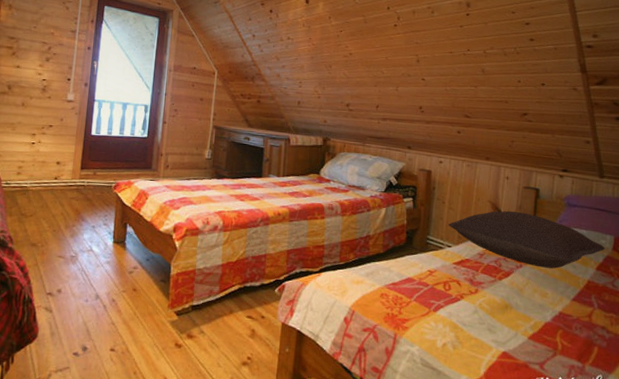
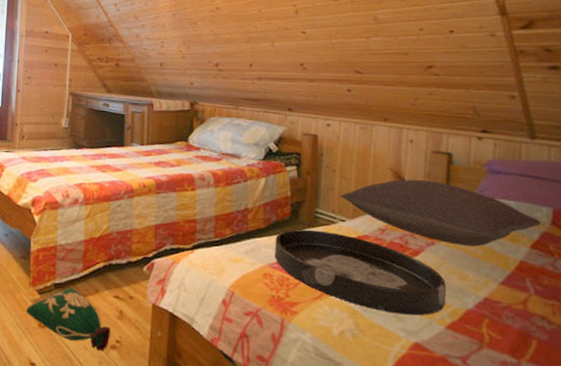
bag: none [164,309,243,368] -> present [26,287,111,351]
tray: none [391,254,530,329] -> present [275,229,446,316]

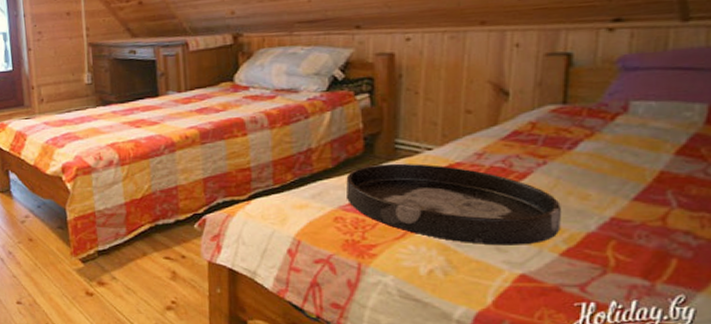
bag: present [26,287,111,351] -> none [71,253,165,313]
pillow: present [341,179,541,247] -> none [426,89,690,162]

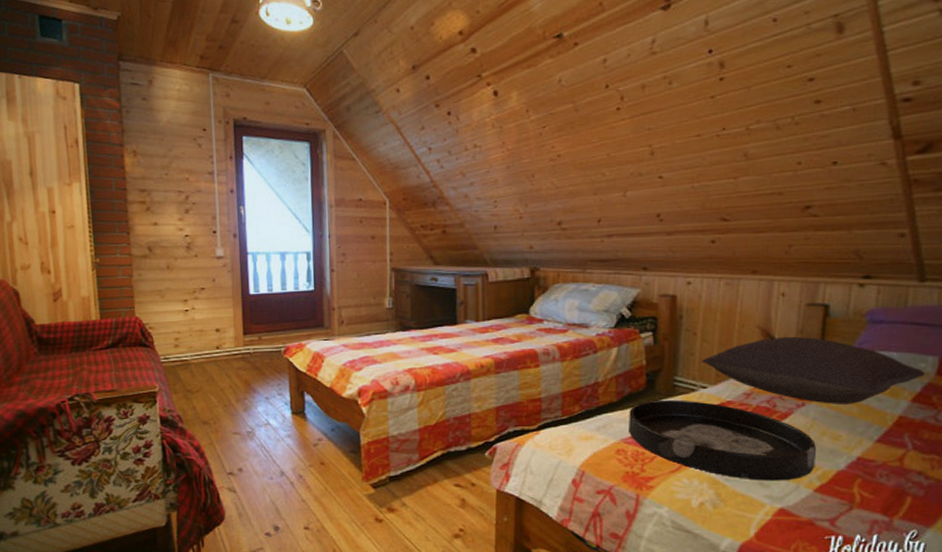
pillow: none [426,89,690,162] -> present [702,336,925,404]

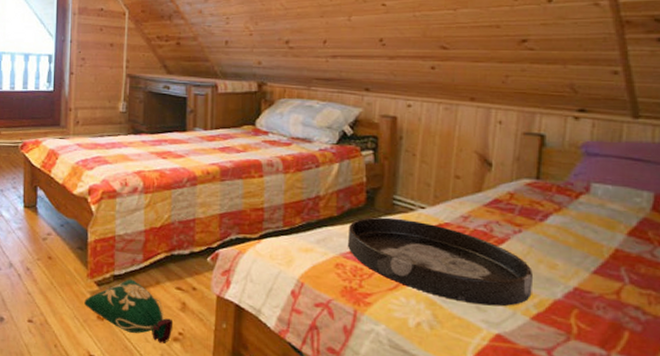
bag: none [361,479,454,541] -> present [84,279,174,344]
pillow: present [702,336,925,404] -> none [421,163,640,234]

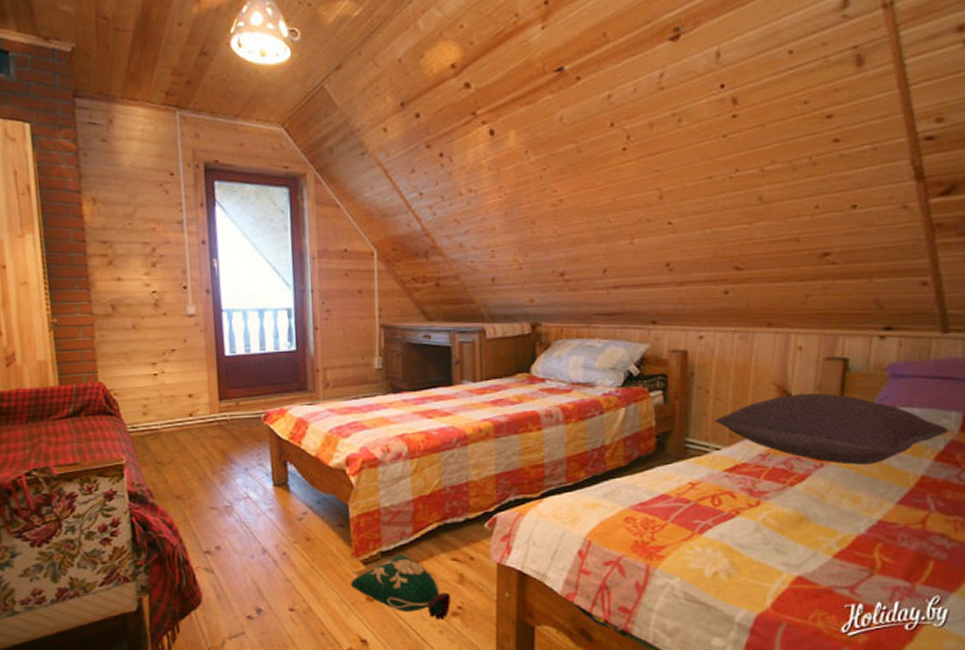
tray: present [348,217,532,307] -> none [638,462,835,547]
pillow: none [421,163,640,234] -> present [715,392,948,465]

